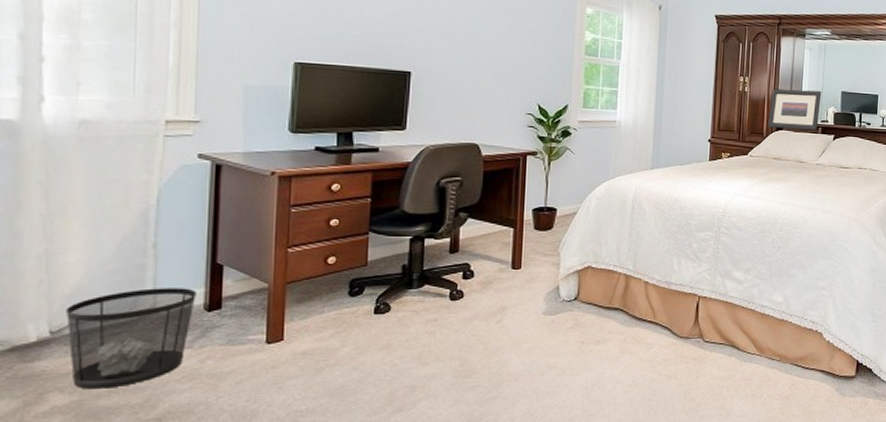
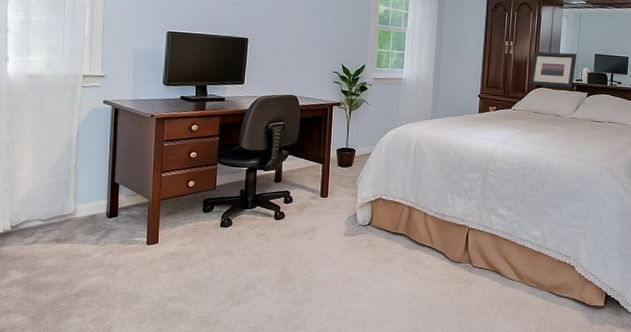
waste bin: present [66,288,196,389] -> none [21,198,101,270]

